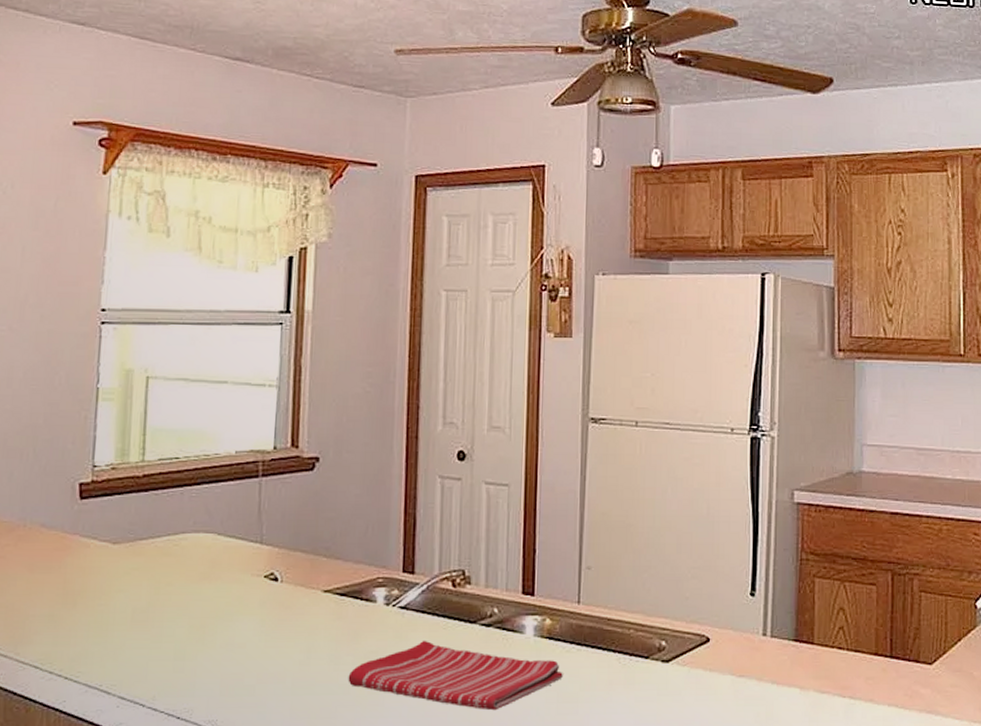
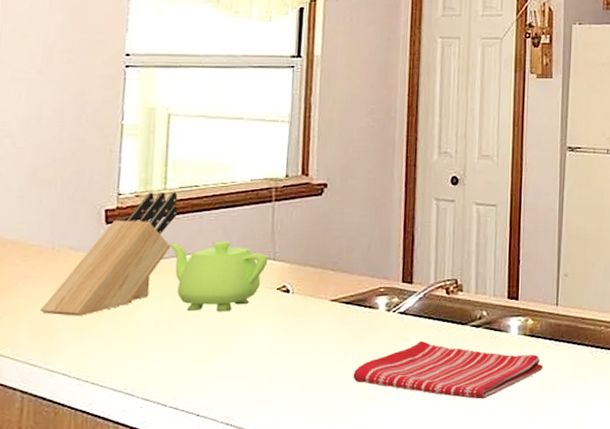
knife block: none [11,464,157,602] -> present [40,192,178,316]
teapot: none [147,520,255,601] -> present [168,241,268,312]

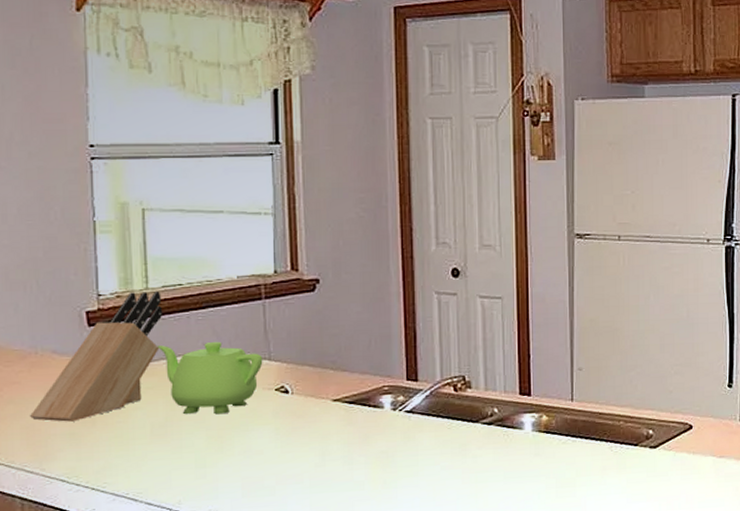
dish towel: present [353,340,543,400] -> none [362,439,560,498]

